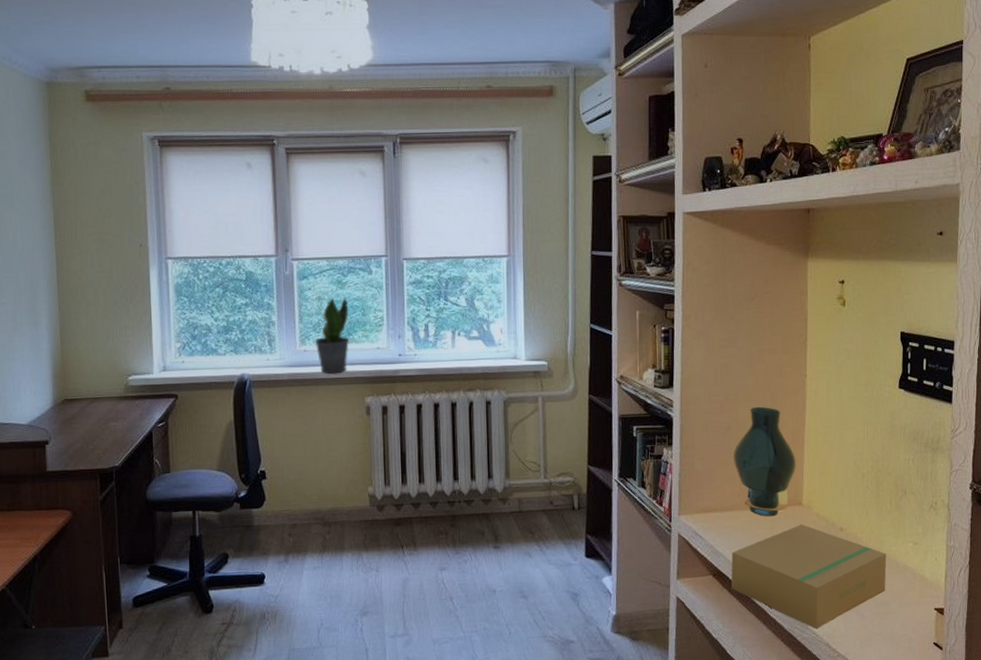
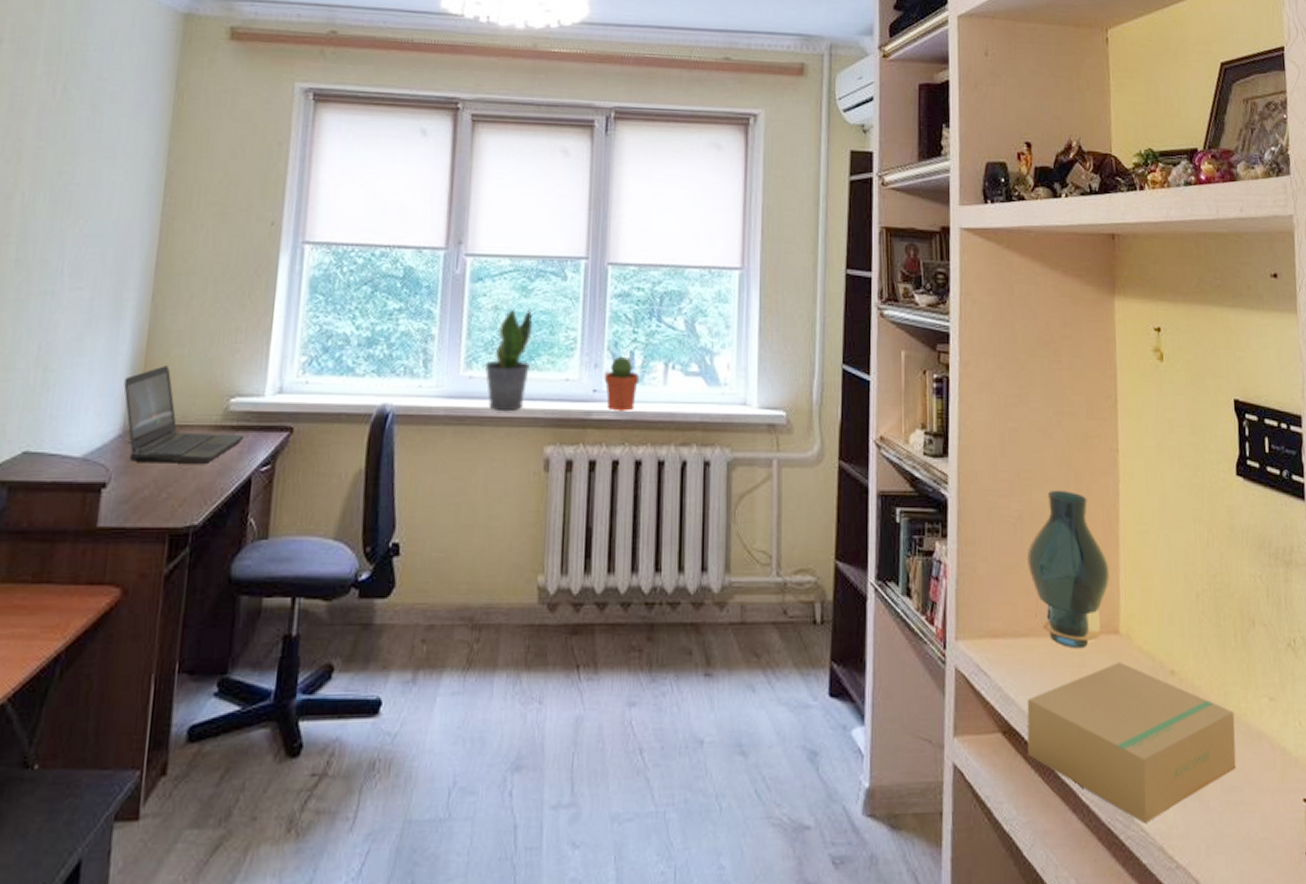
laptop computer: none [49,356,142,425] -> present [124,365,244,465]
succulent plant: none [406,328,434,369] -> present [604,356,640,411]

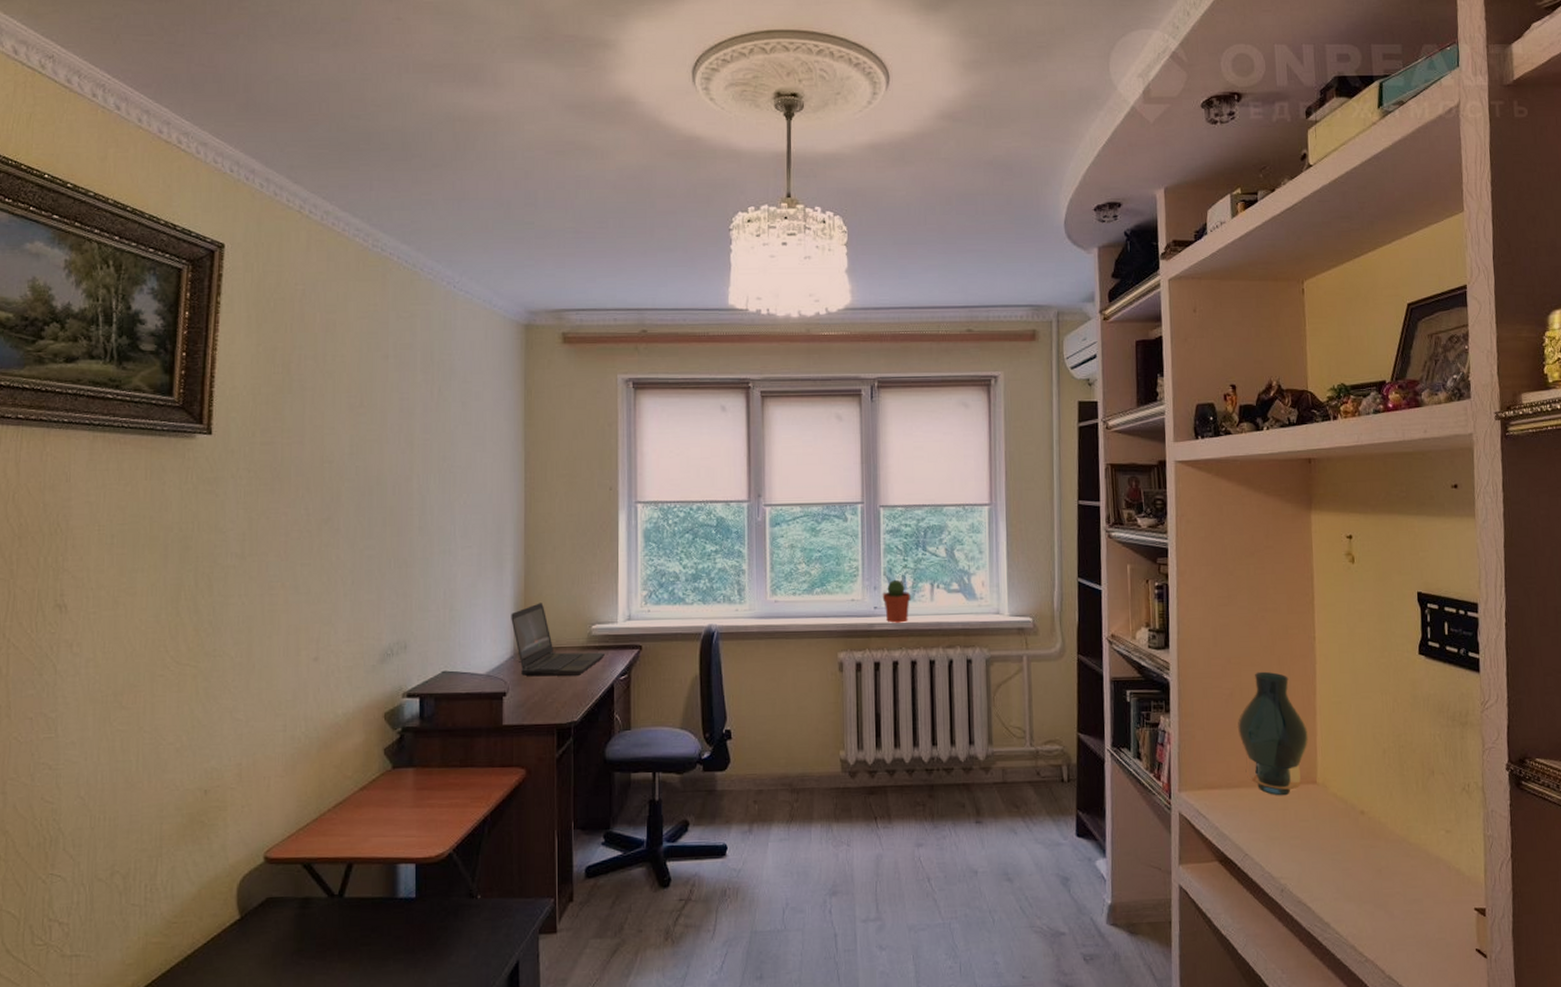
potted plant: present [484,308,533,412] -> none [786,545,823,627]
box: present [1027,661,1237,823] -> none [1239,805,1417,928]

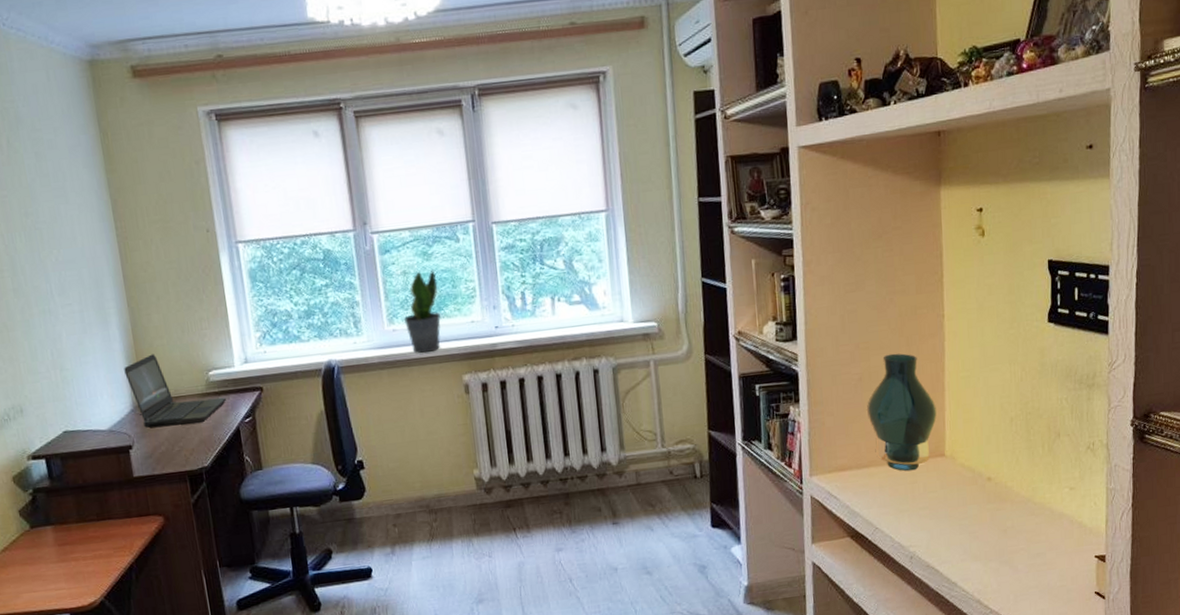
potted plant: none [786,545,823,627] -> present [403,269,441,353]
succulent plant: present [882,579,911,623] -> none [502,296,533,341]

